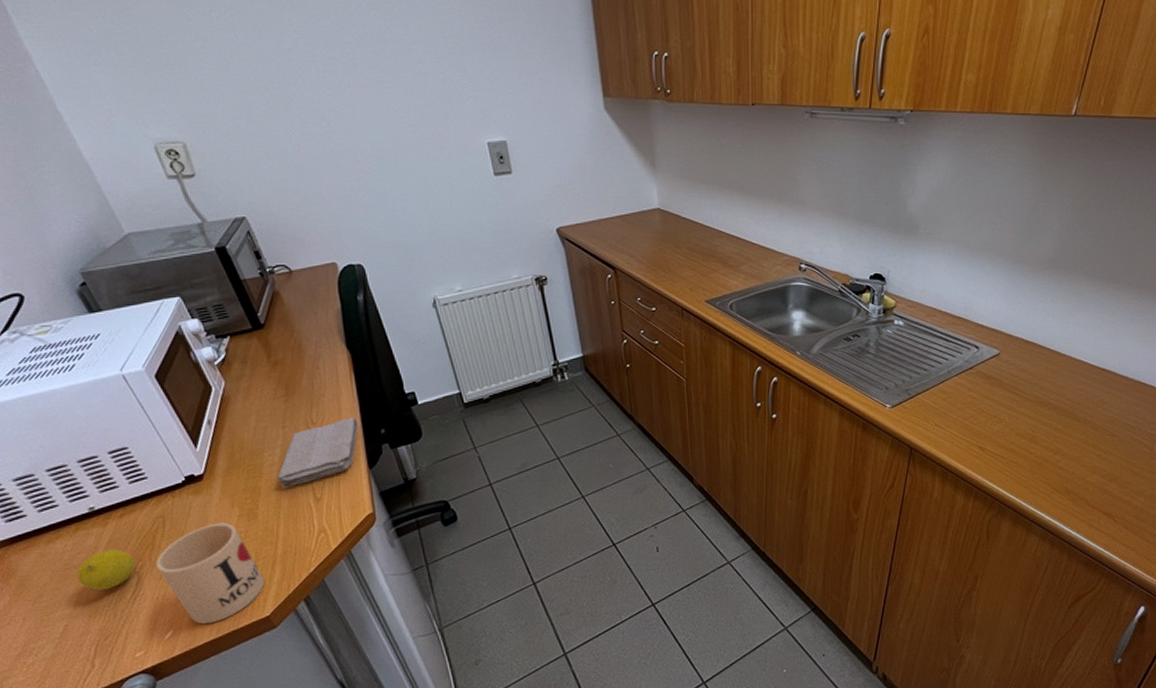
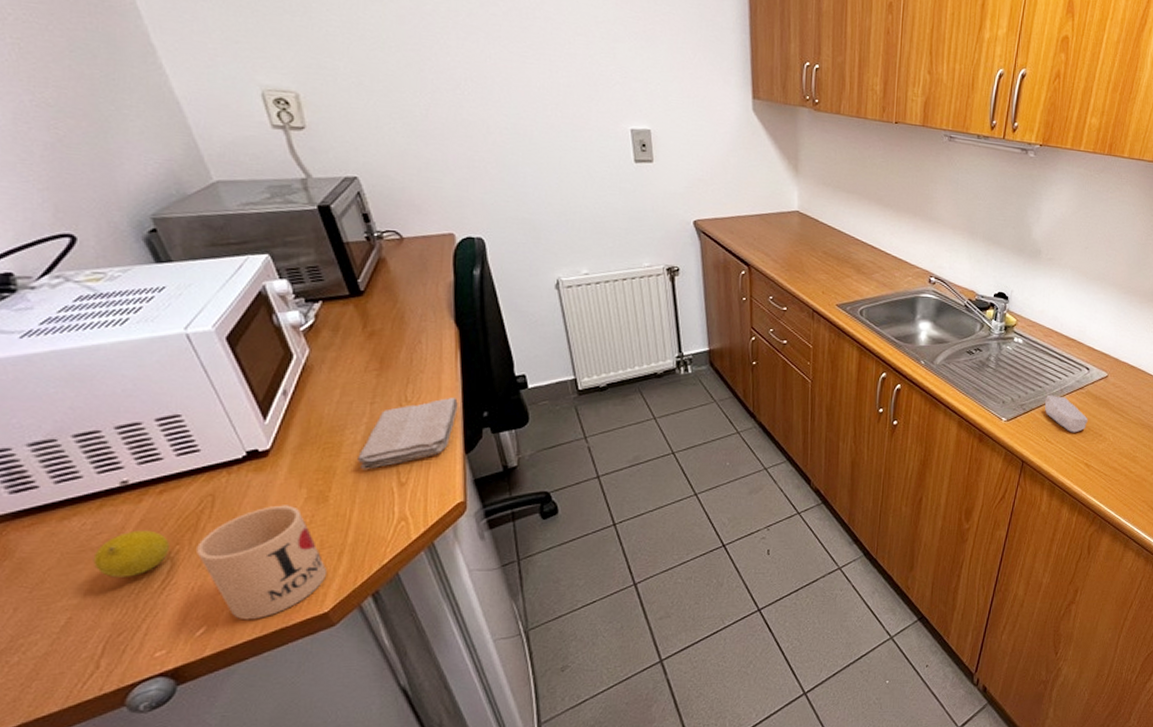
soap bar: none [931,378,980,416] -> present [1044,395,1088,433]

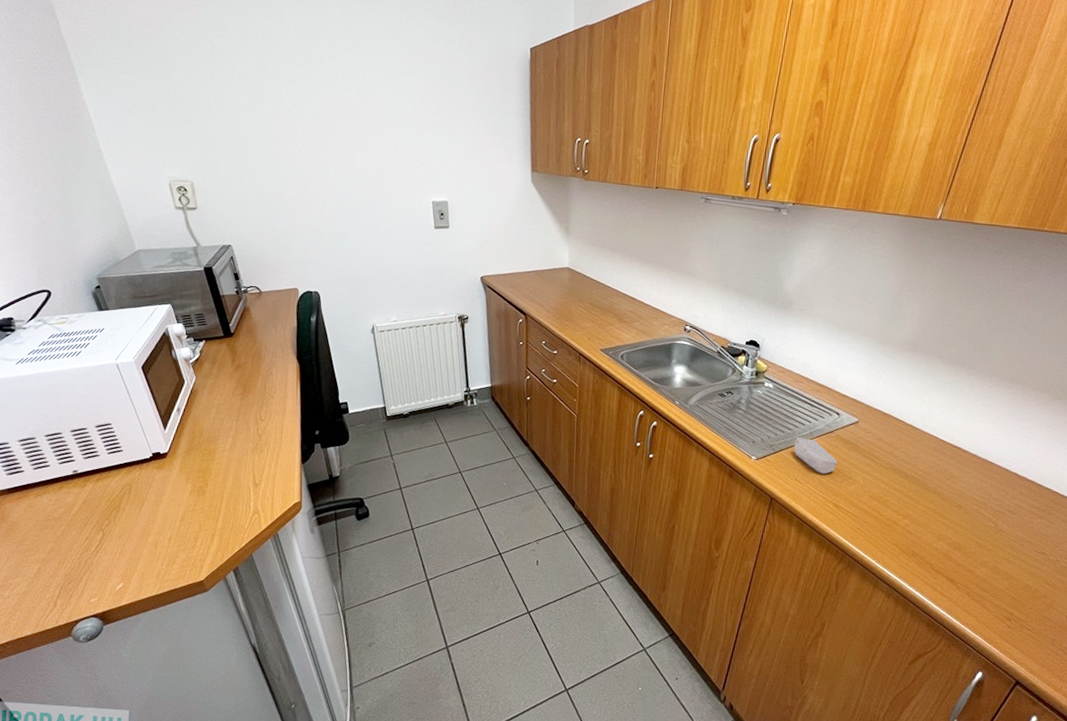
fruit: present [93,530,169,578] -> none [54,507,102,542]
mug: present [197,505,328,620] -> none [119,495,204,581]
washcloth: present [358,397,458,470] -> none [226,418,298,473]

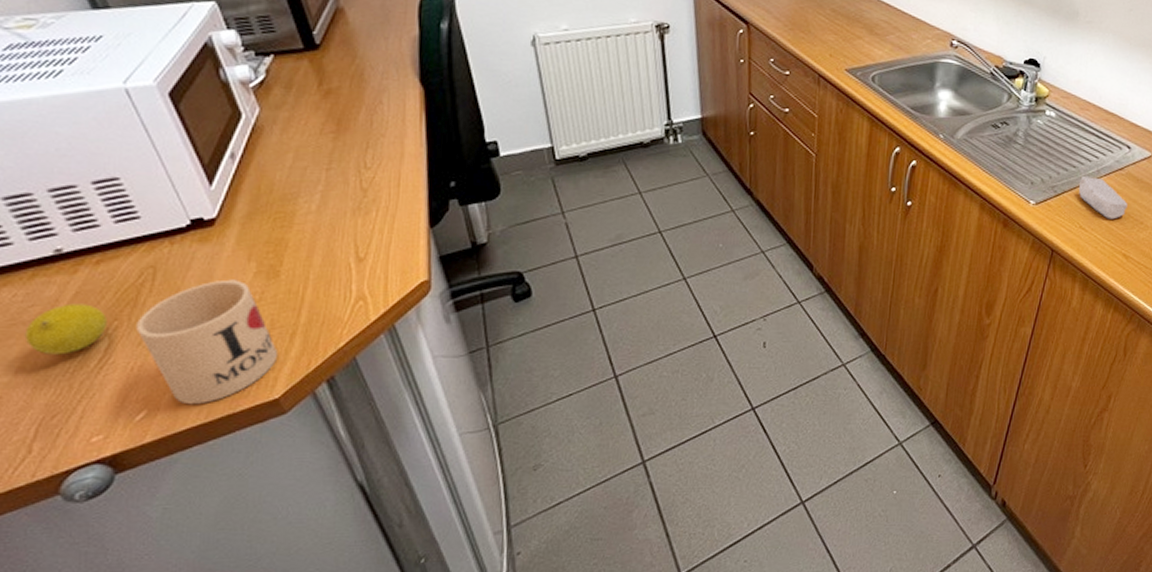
fruit: none [54,507,102,542] -> present [24,303,107,355]
mug: none [119,495,204,581] -> present [136,279,279,405]

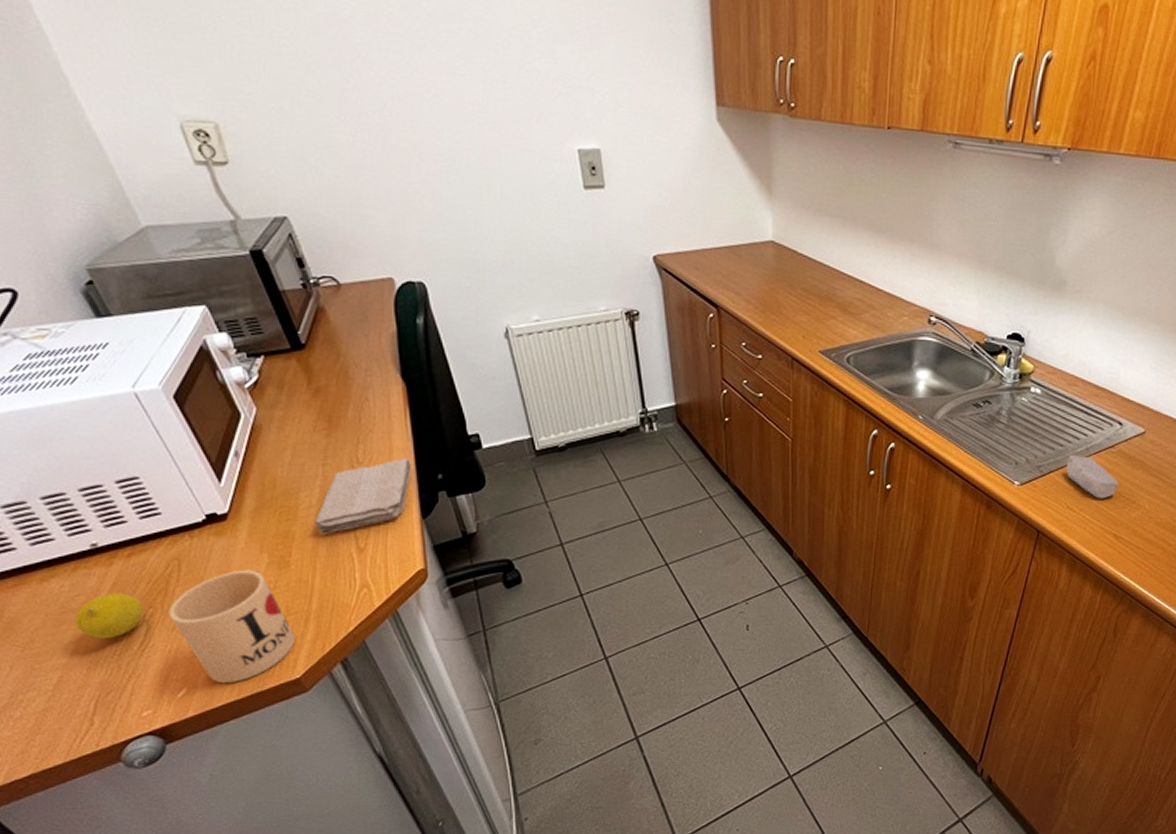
washcloth: none [312,164,423,244] -> present [315,458,411,535]

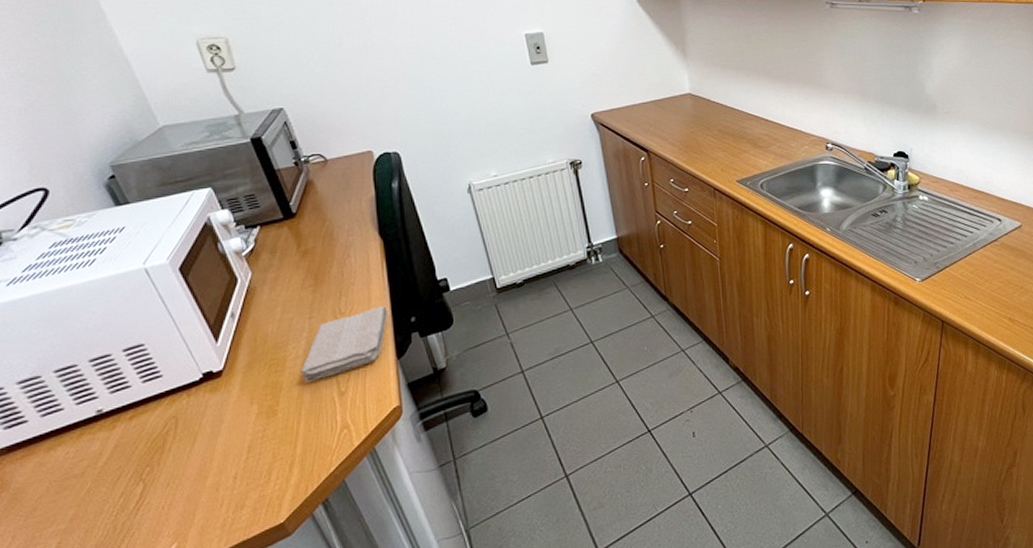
fruit: present [74,593,144,639] -> none [76,454,141,502]
mug: present [169,569,296,684] -> none [165,421,281,535]
soap bar: present [1065,455,1119,499] -> none [958,250,1006,288]

